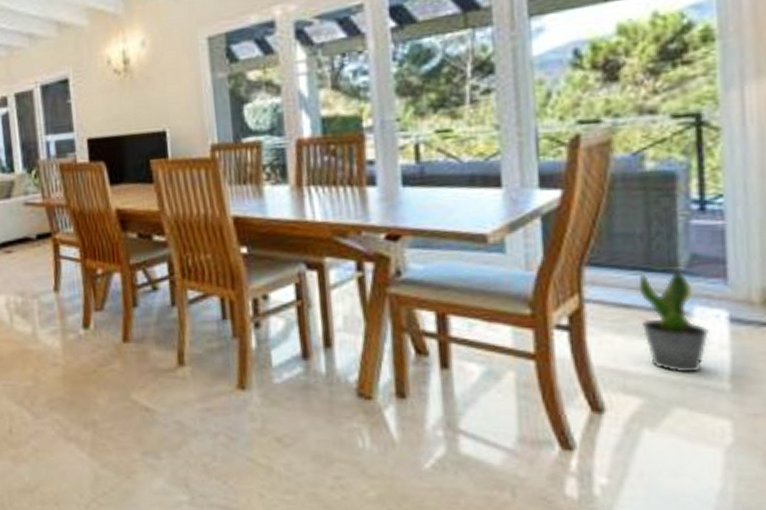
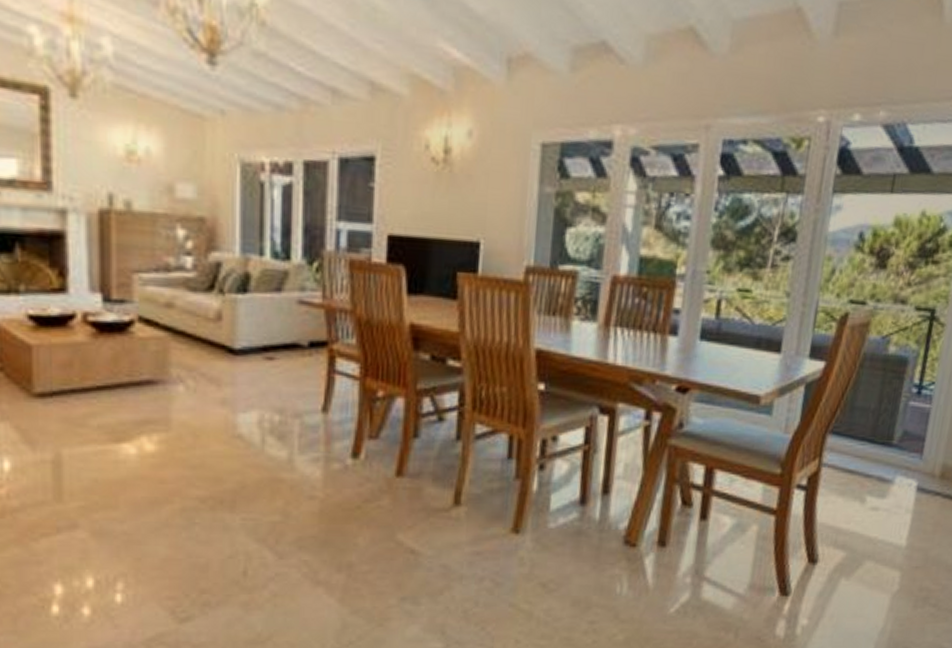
potted plant: present [638,268,711,373] -> none [857,442,903,532]

